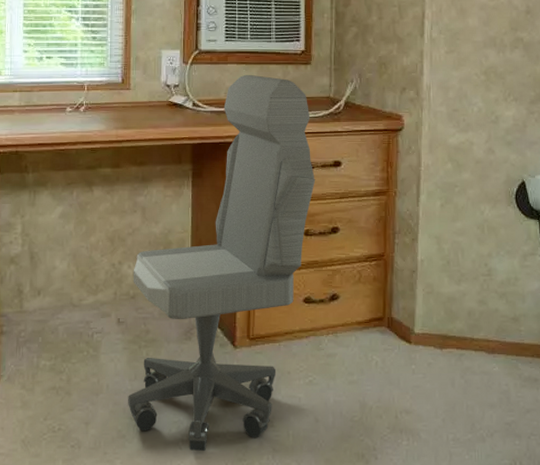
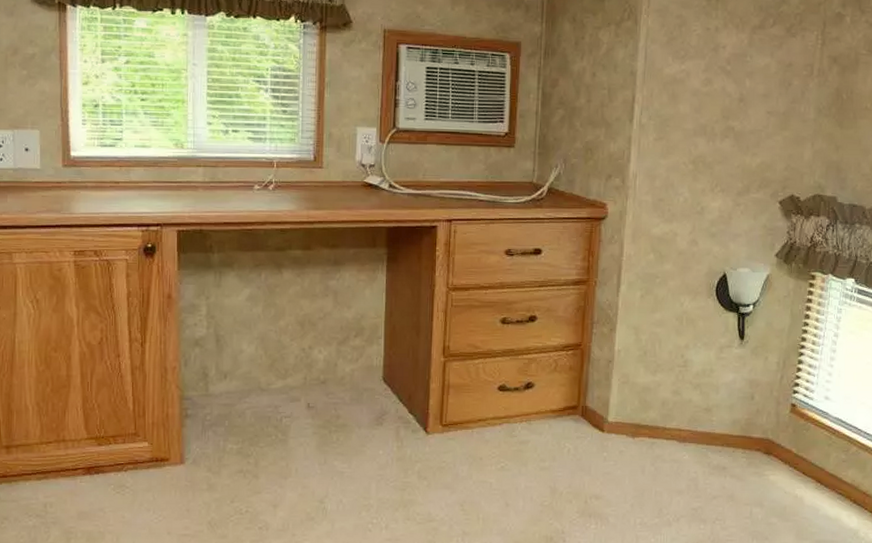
office chair: present [128,74,316,452] -> none [317,156,515,534]

